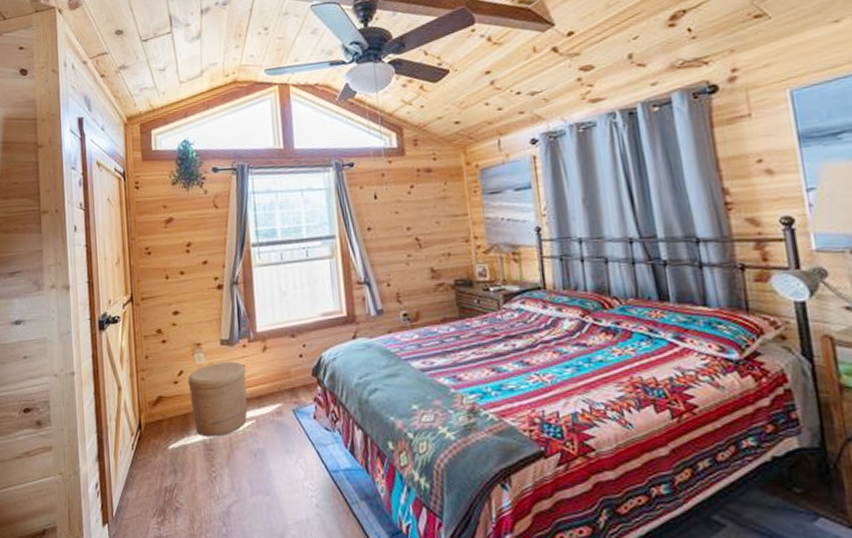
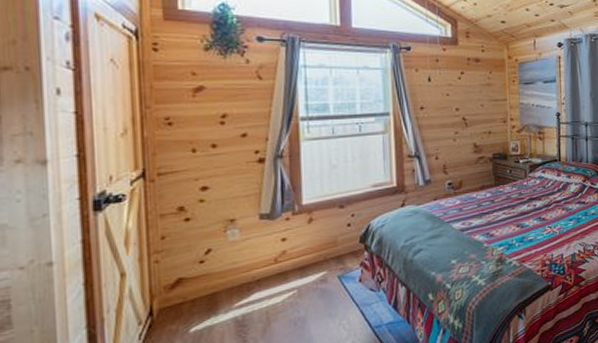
woven basket: present [188,362,248,437] -> none [217,235,289,314]

